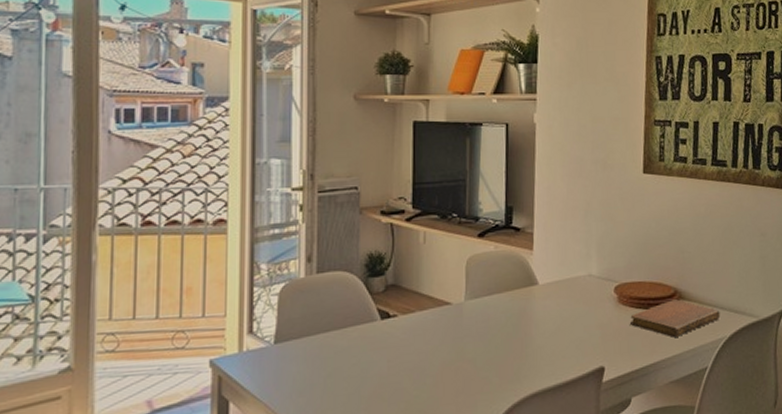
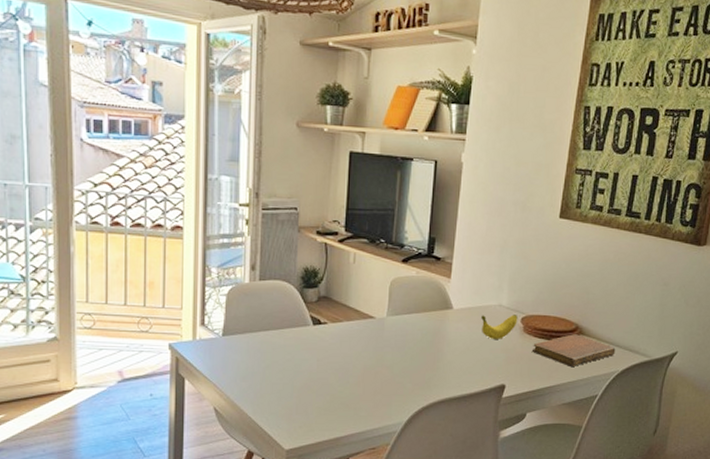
banana: none [570,284,611,315] -> present [481,314,518,339]

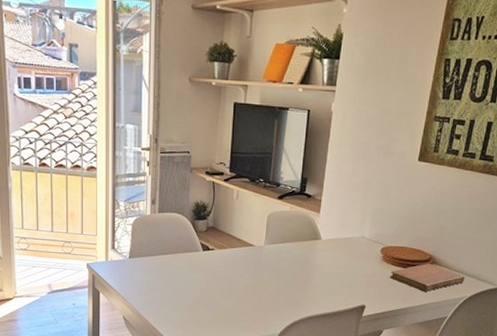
banana: present [481,314,518,339] -> none [346,245,378,266]

